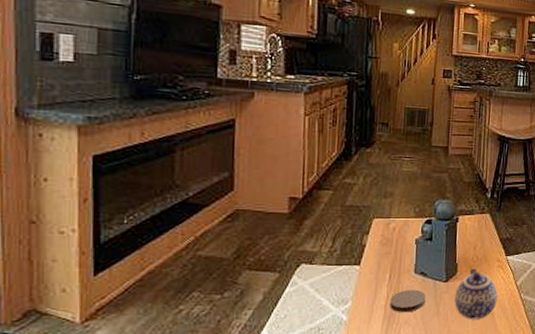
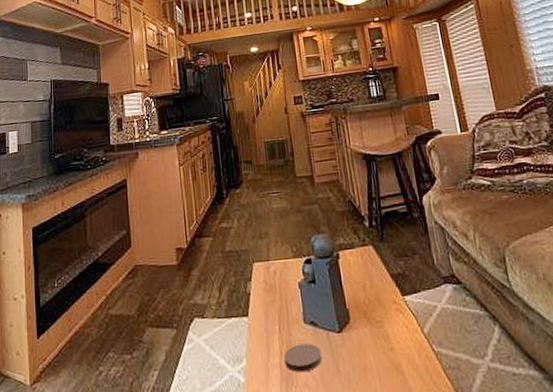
teapot: present [454,269,498,320] -> none [352,314,405,381]

